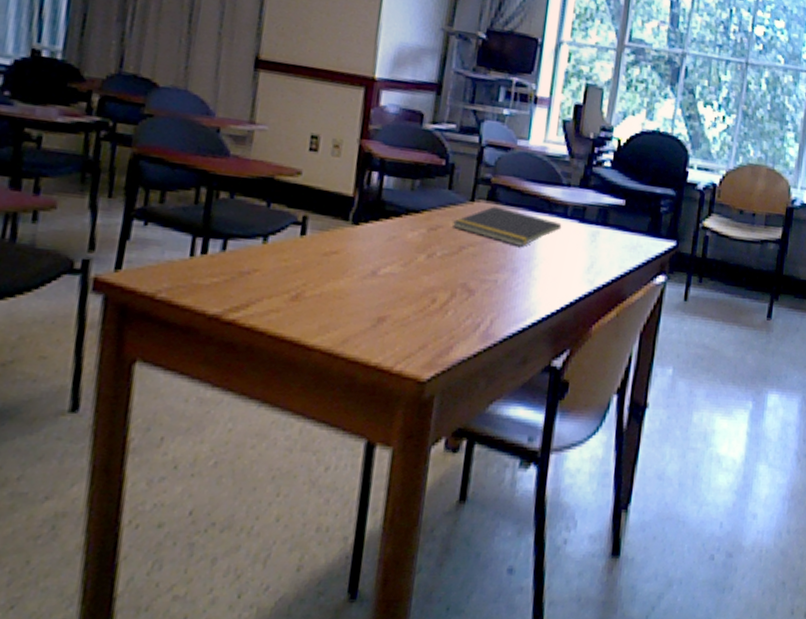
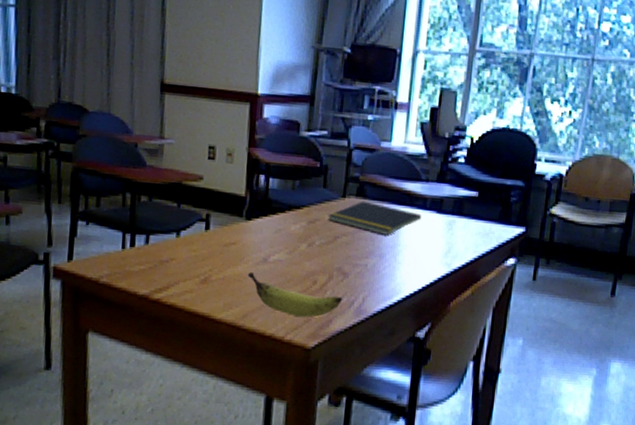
banana: none [352,288,467,343] -> present [248,272,343,318]

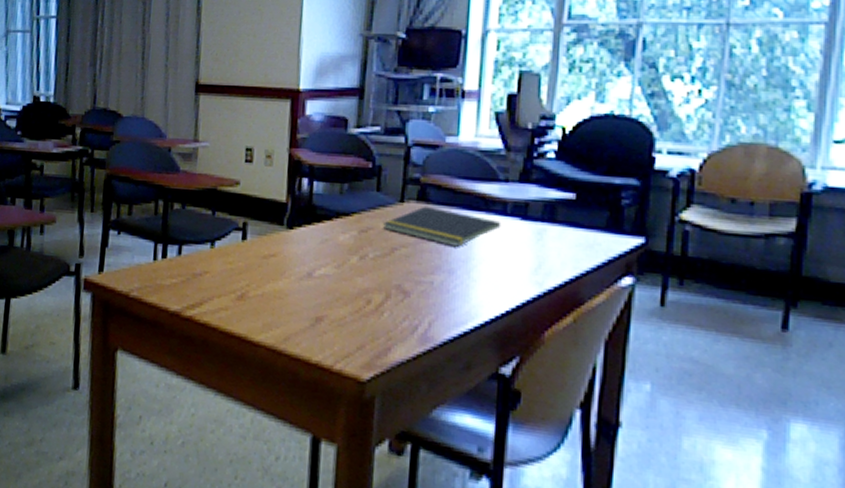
banana: present [248,272,343,318] -> none [290,289,404,344]

